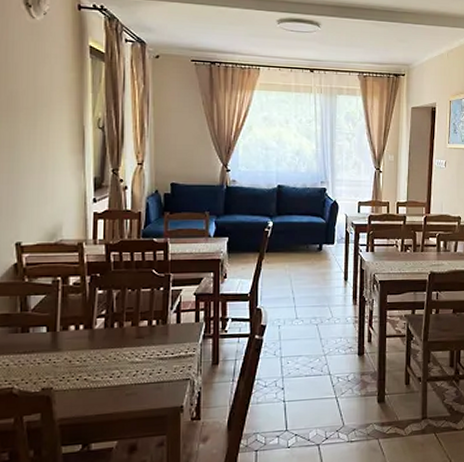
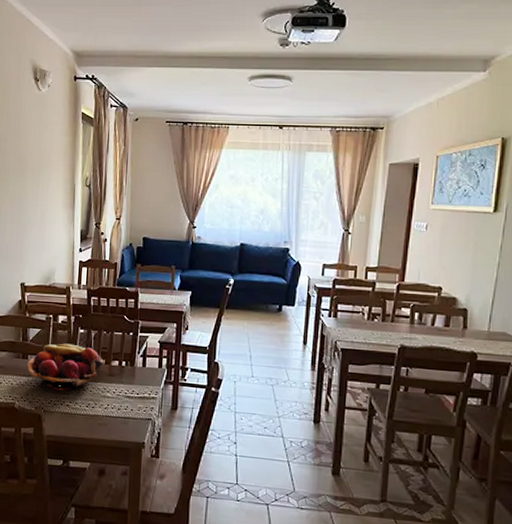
fruit basket: none [29,308,130,364] -> present [27,343,104,391]

